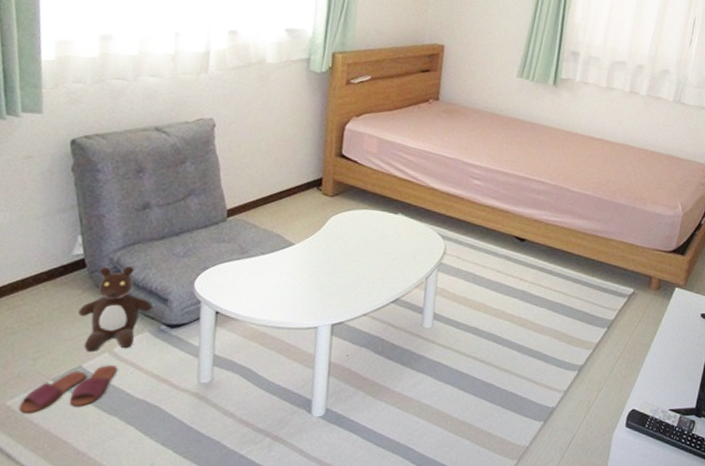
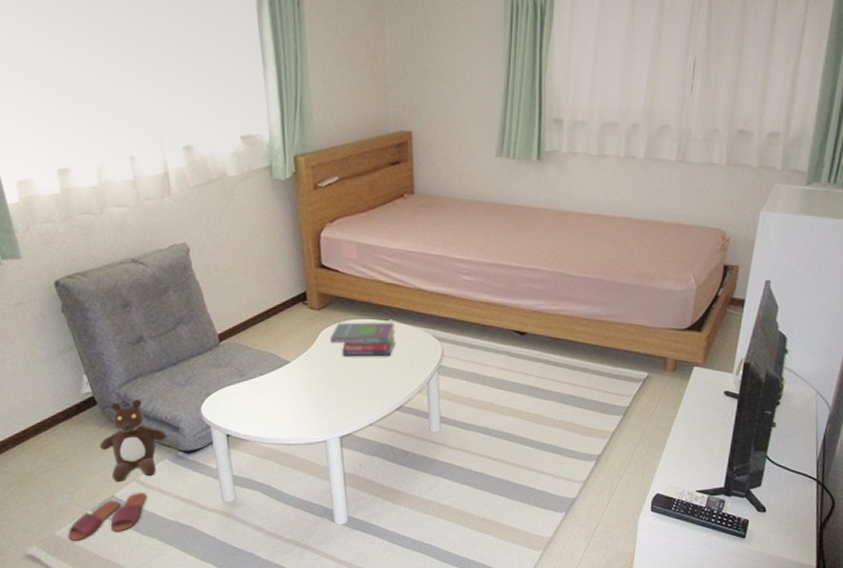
books: none [337,211,403,248] -> present [329,322,396,357]

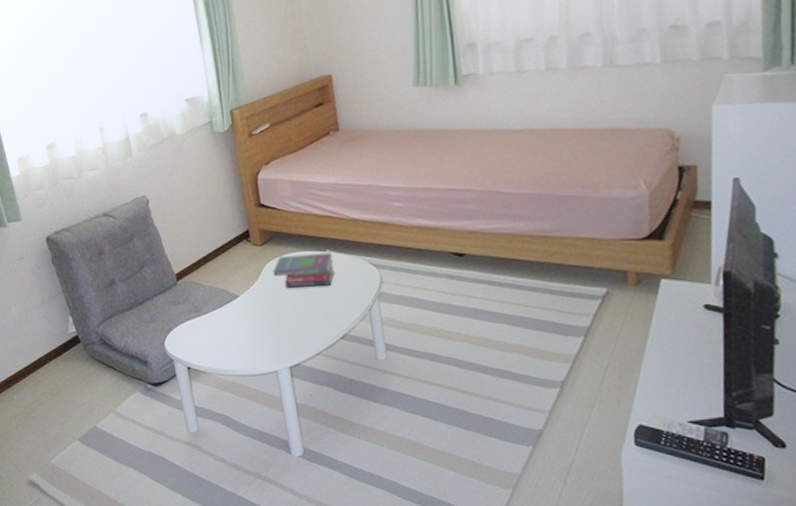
slippers: present [67,492,146,541] -> none [60,422,122,469]
stuffed animal: present [99,398,166,481] -> none [83,336,137,413]

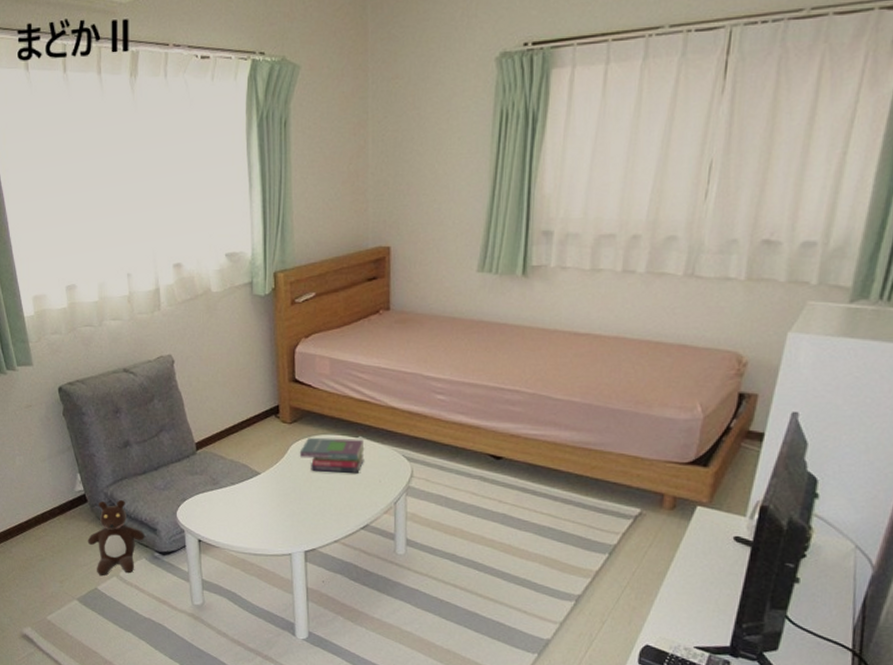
stuffed animal: none [83,336,137,413] -> present [87,499,145,575]

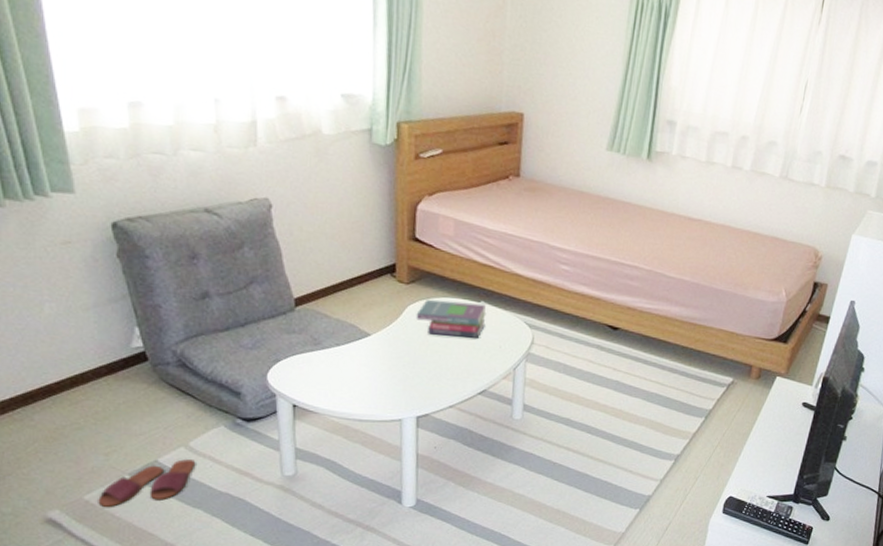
slippers: none [57,586,124,627] -> present [98,458,195,507]
stuffed animal: present [87,499,145,575] -> none [146,358,225,446]

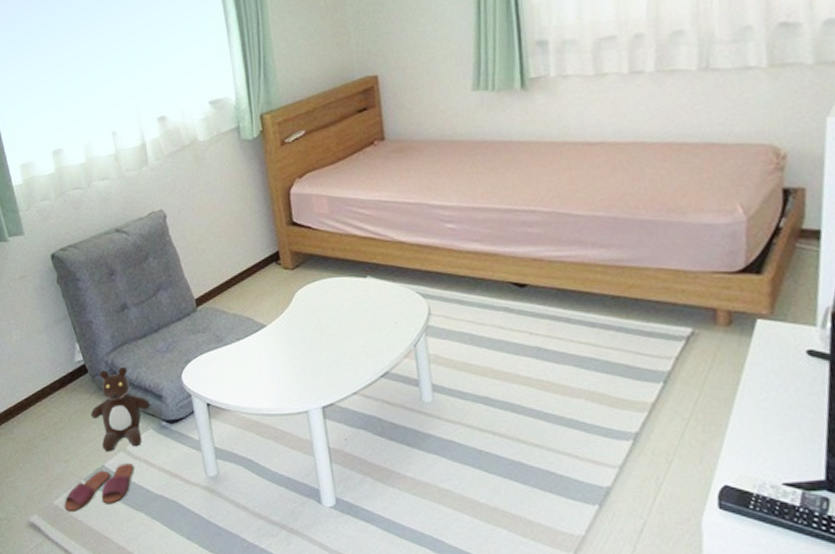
stuffed animal: none [146,358,225,446] -> present [90,366,150,451]
books: present [416,299,487,338] -> none [305,279,376,319]

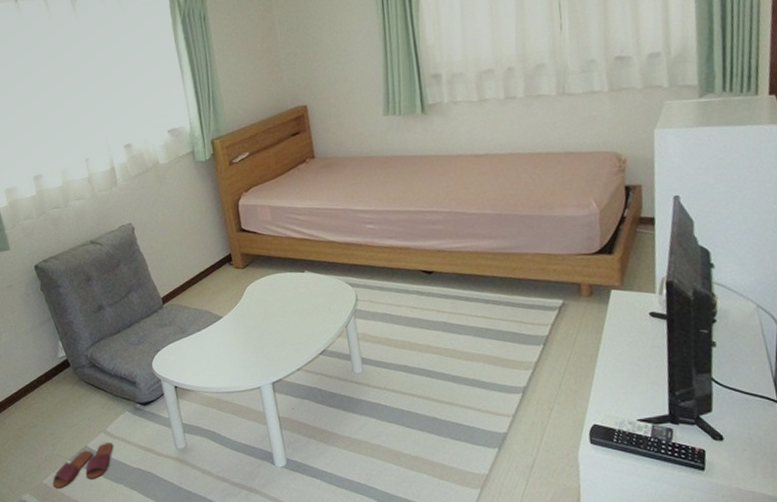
stuffed animal: present [90,366,150,451] -> none [73,359,126,433]

